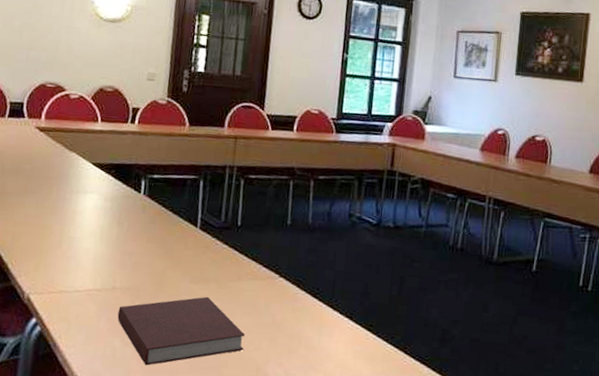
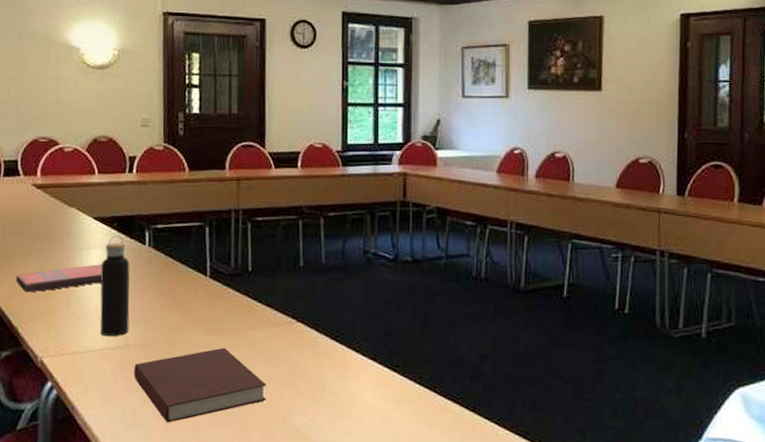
paperback book: none [10,208,96,231] -> present [16,264,103,293]
water bottle: none [89,181,124,279] -> present [100,234,130,337]

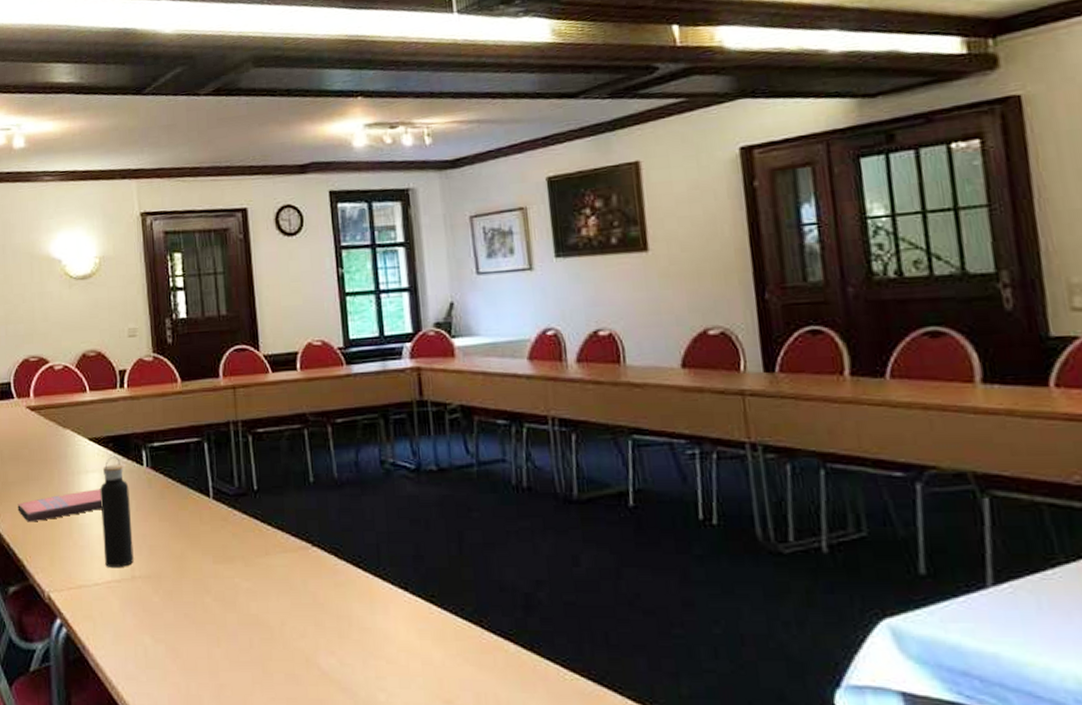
notebook: present [134,347,267,423] -> none [142,577,287,665]

